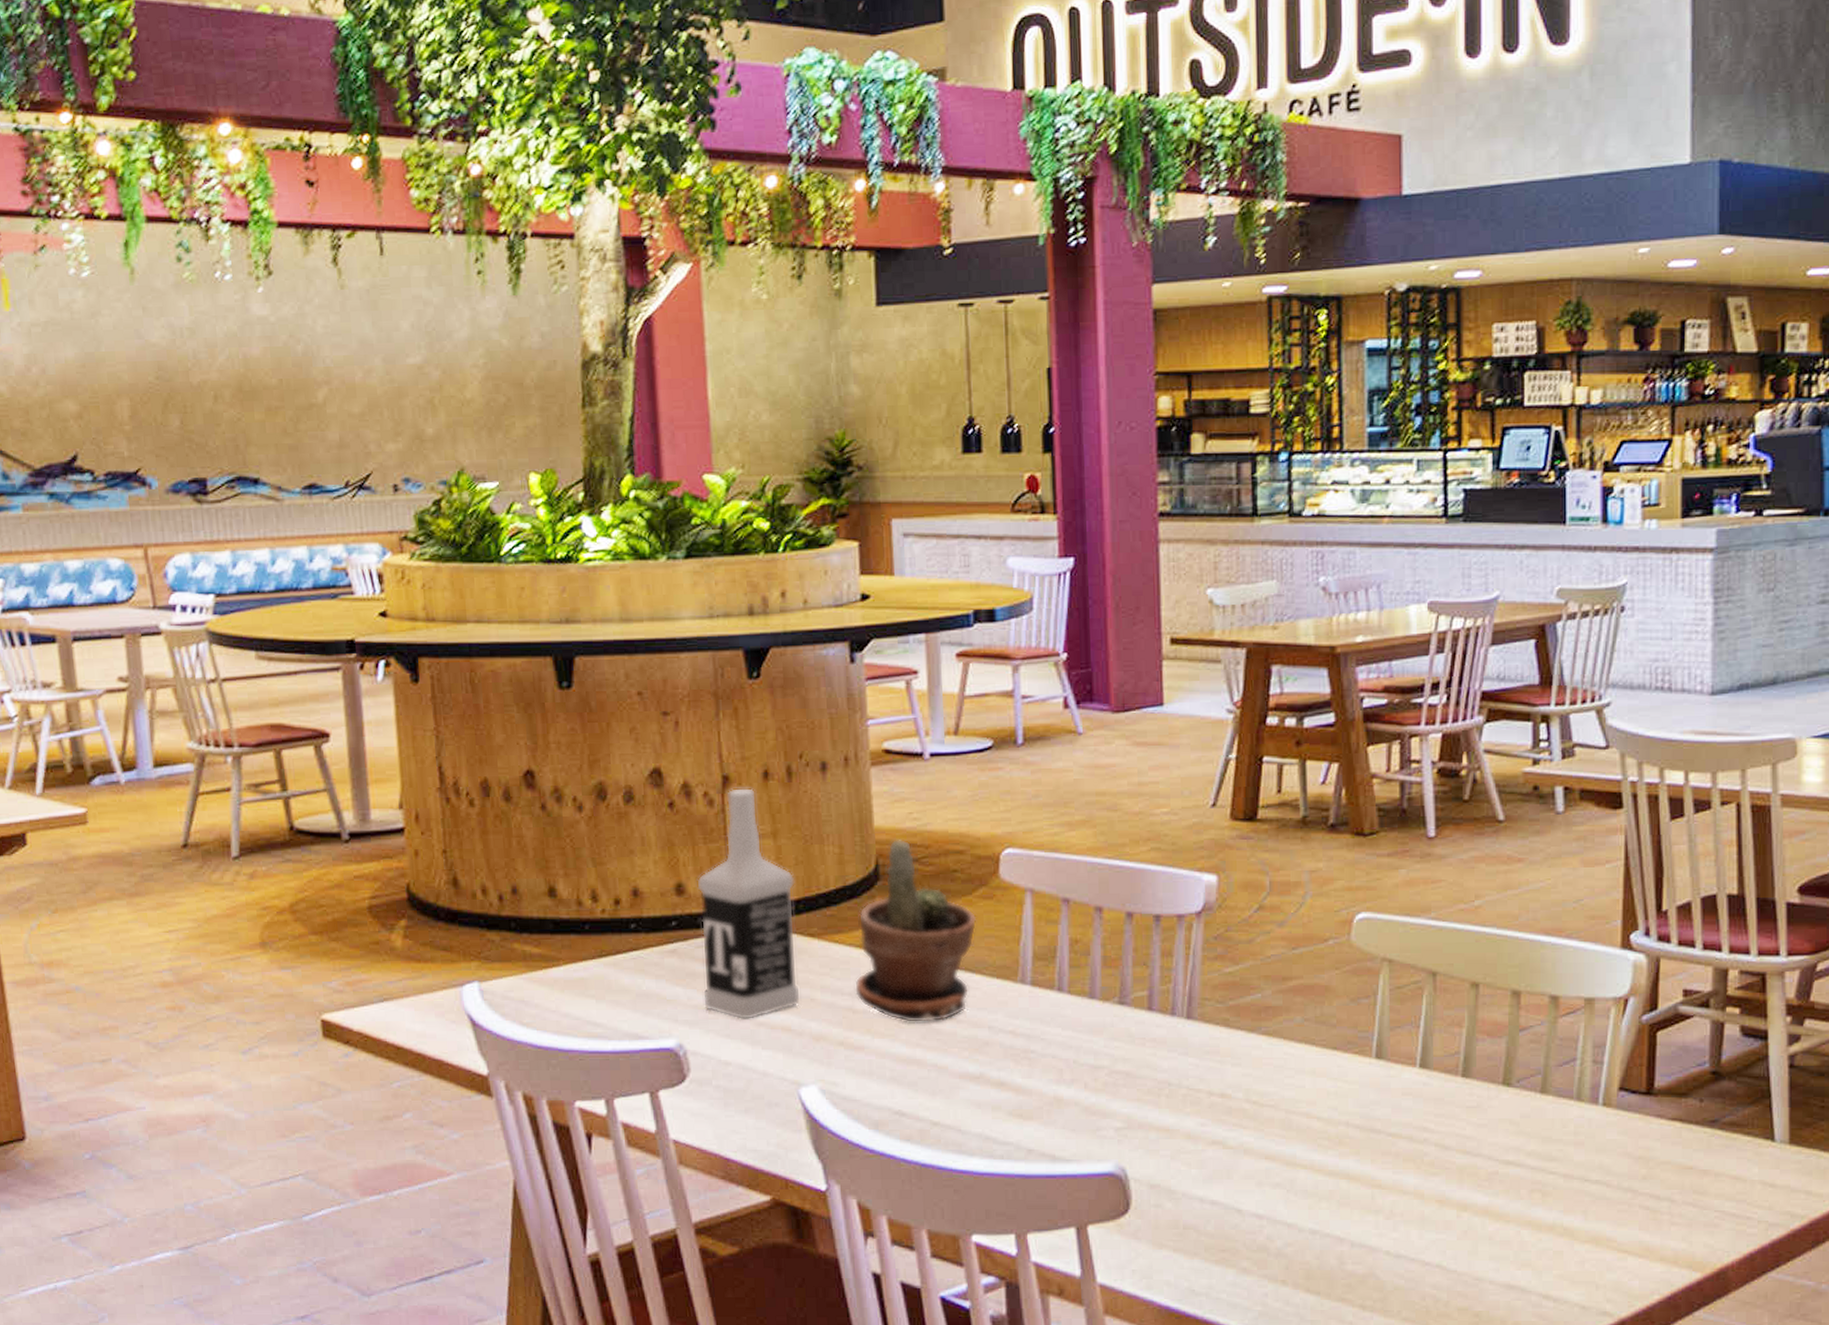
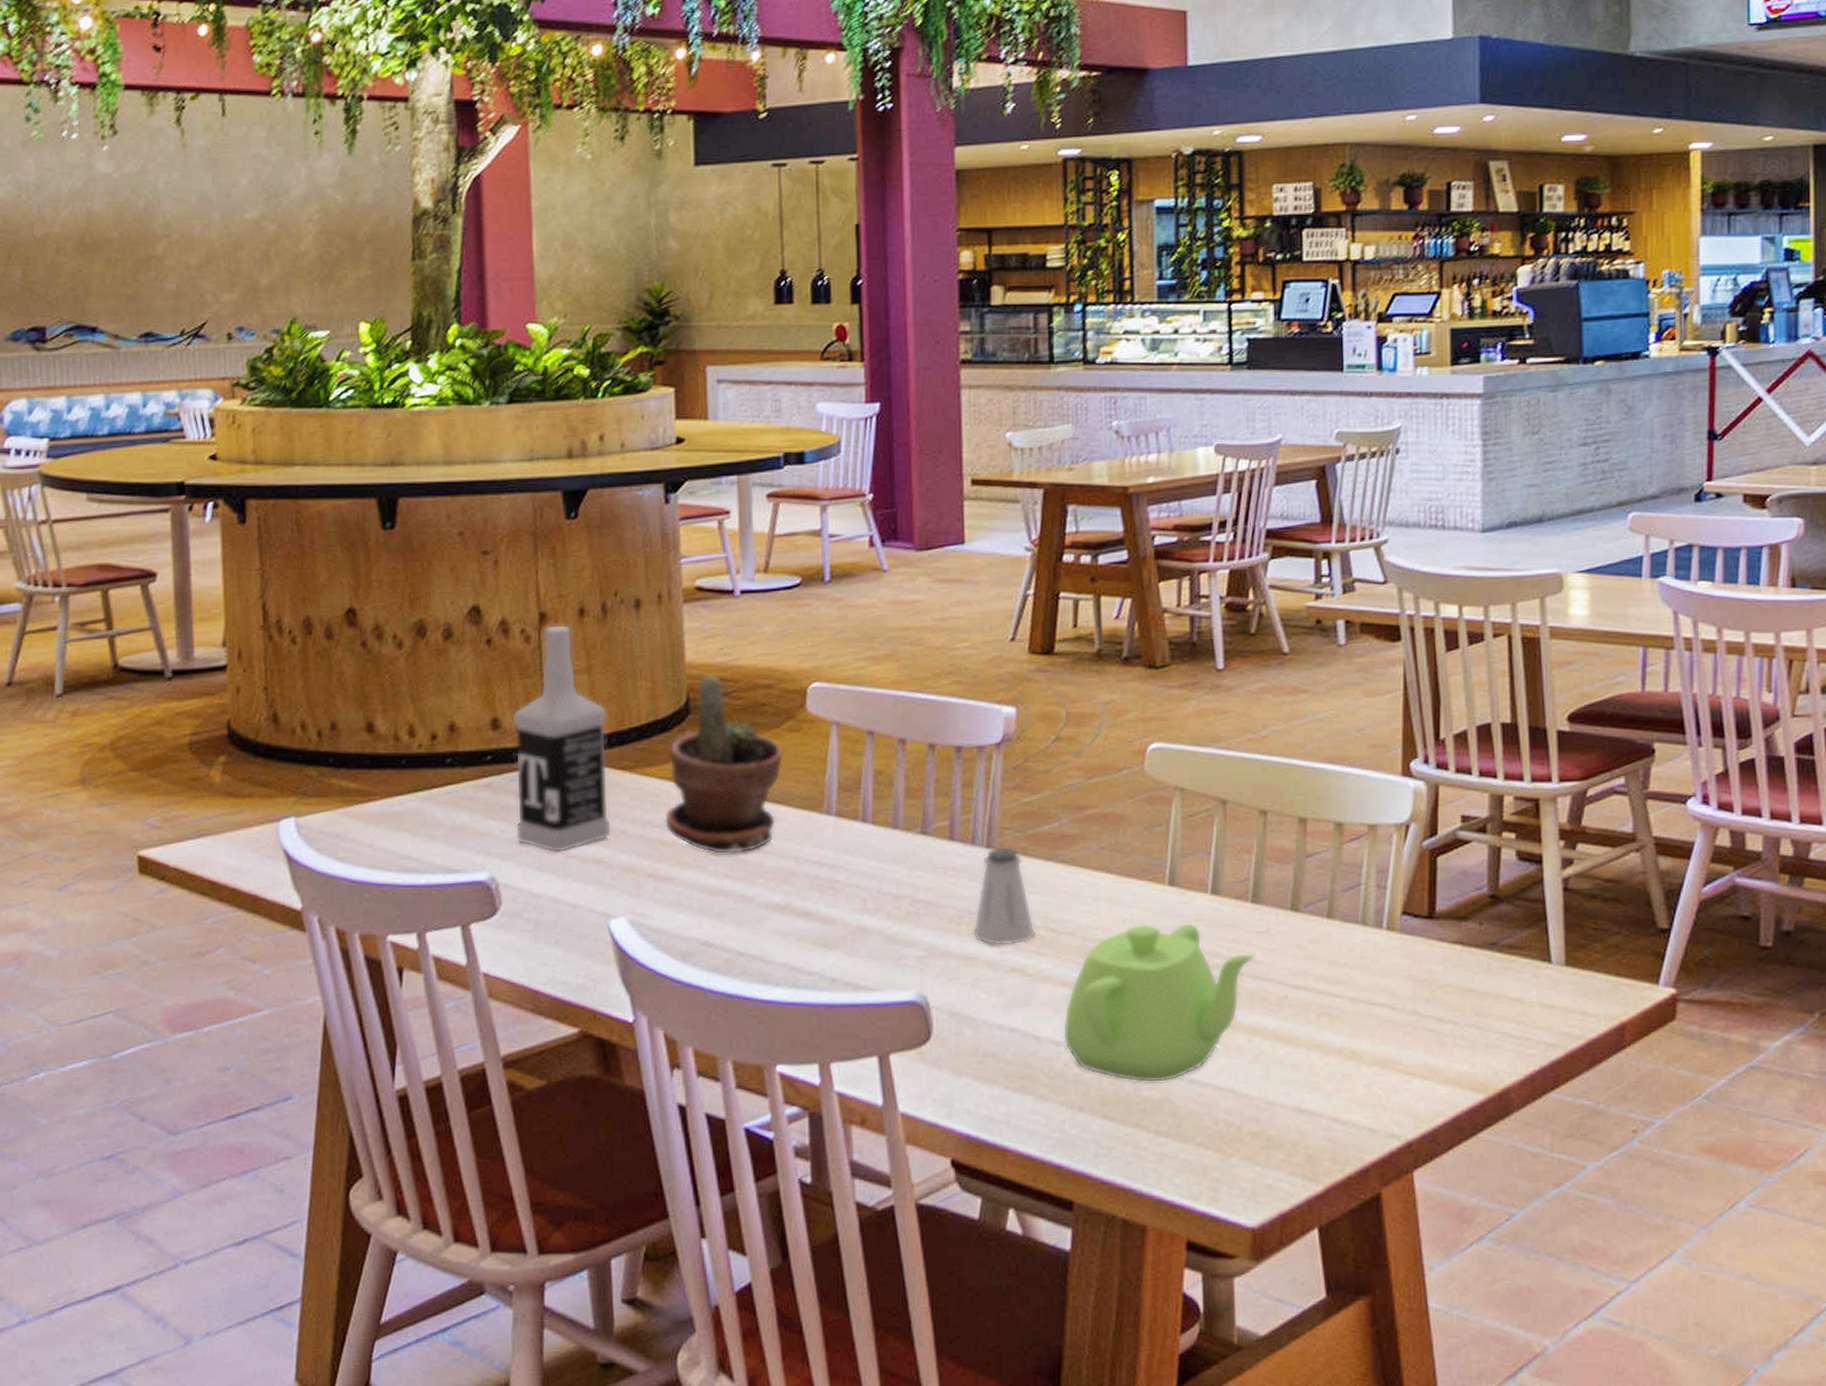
saltshaker: none [1172,1017,1237,1118] -> present [973,846,1036,946]
teapot: none [1265,1097,1465,1258] -> present [1062,923,1255,1083]

